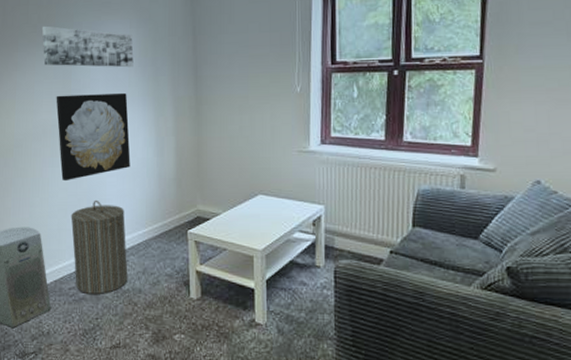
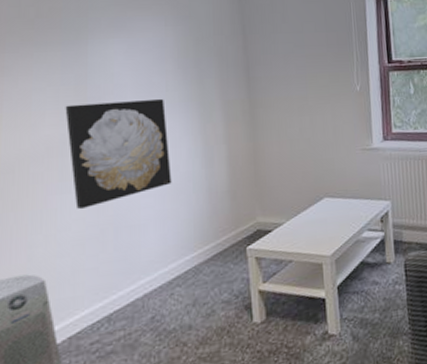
wall art: present [41,26,134,68] -> none [41,21,171,70]
laundry hamper: present [71,200,128,294] -> none [91,227,174,345]

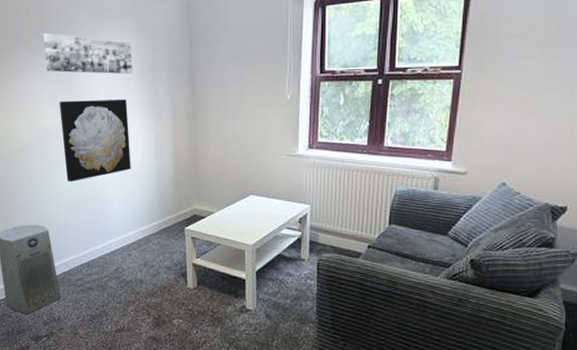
wall art: none [41,21,171,70] -> present [43,32,133,75]

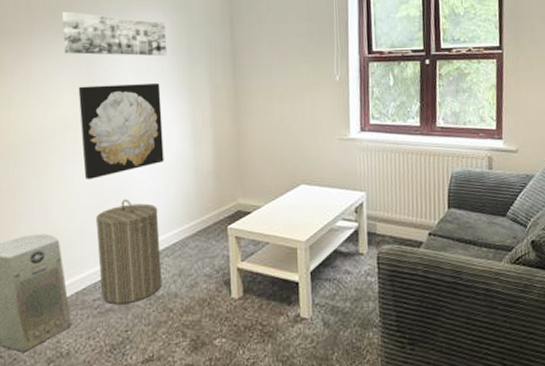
laundry hamper: none [76,199,131,284] -> present [95,198,162,304]

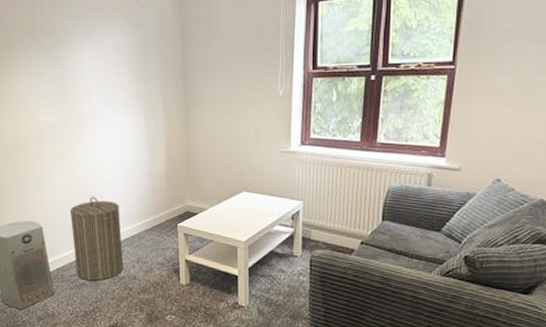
wall art: present [61,11,167,57] -> none [36,30,125,72]
wall art: present [78,82,164,180] -> none [52,96,124,179]

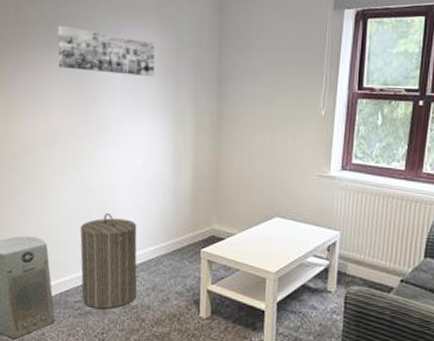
wall art: none [36,30,125,72] -> present [57,25,155,77]

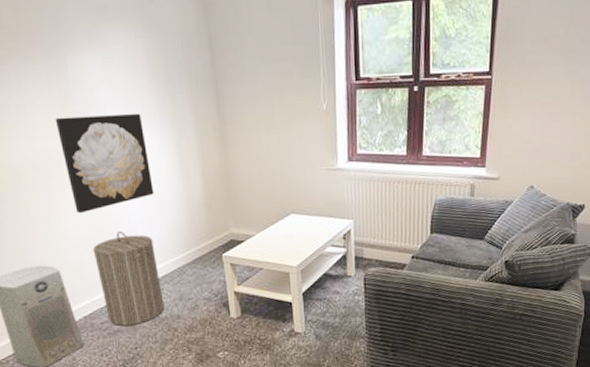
wall art: present [57,25,155,77] -> none [23,33,145,85]
wall art: none [69,101,146,192] -> present [55,113,154,214]

